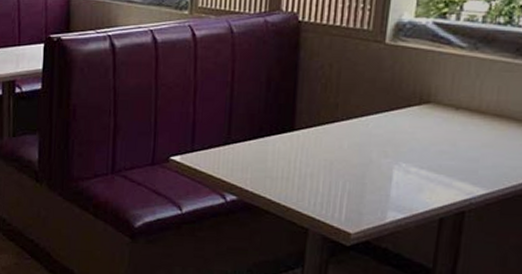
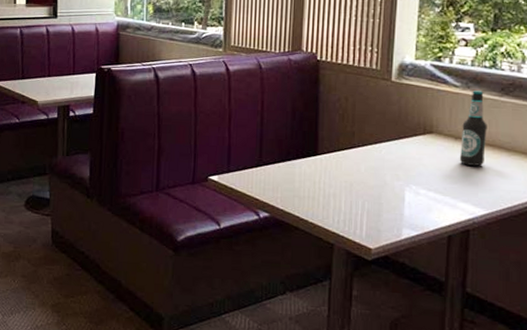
bottle: none [459,52,496,140] -> present [459,91,487,166]

